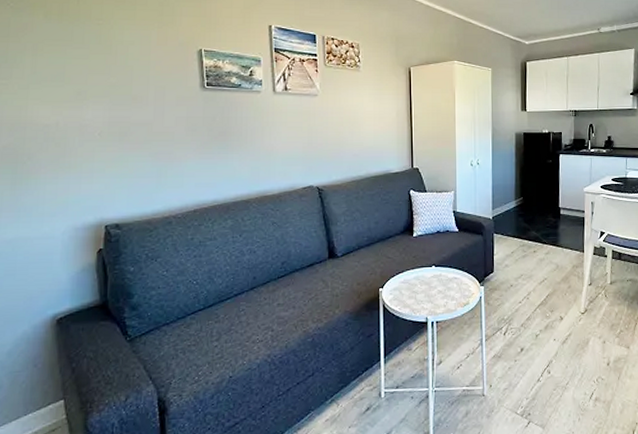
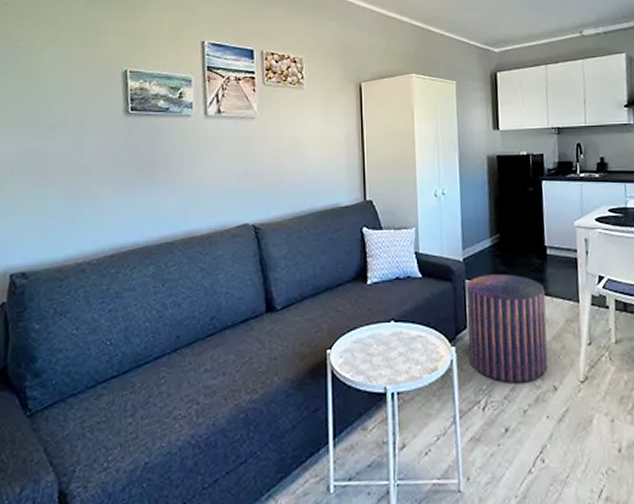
pouf: none [494,229,558,314] -> present [466,274,549,383]

